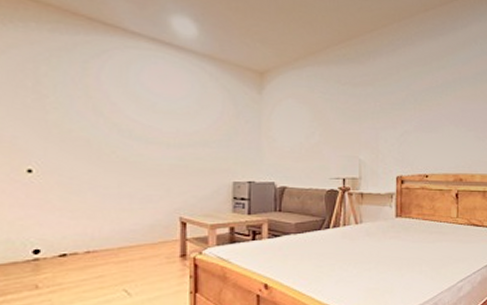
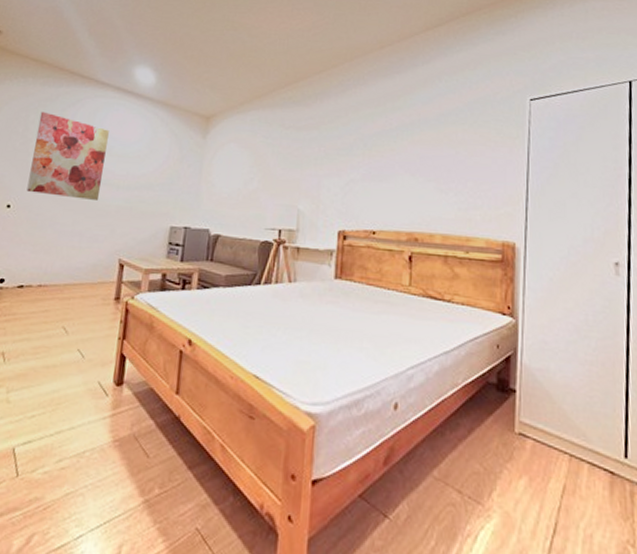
wall art: none [51,63,149,160] -> present [26,111,109,200]

